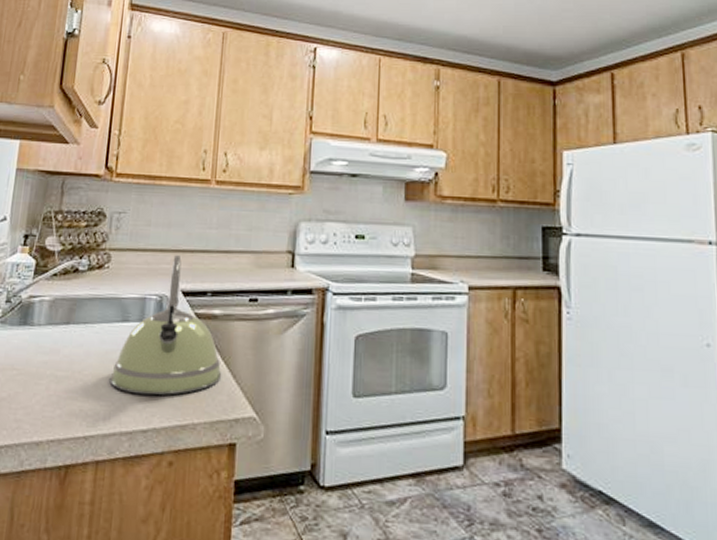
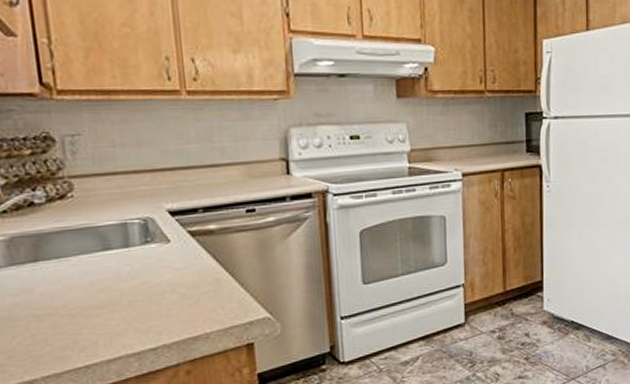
kettle: present [110,255,222,395] -> none [102,175,229,317]

